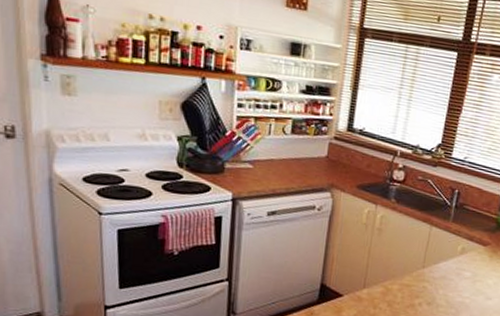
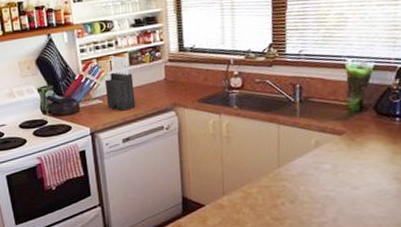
knife block: none [257,119,293,182] -> present [104,55,136,111]

